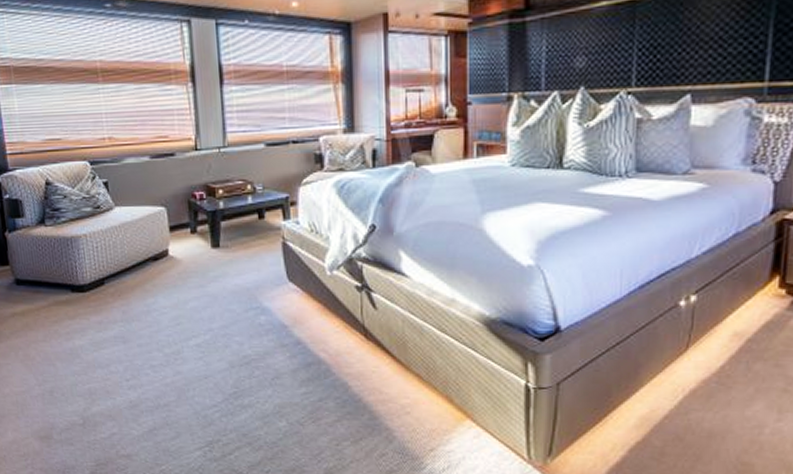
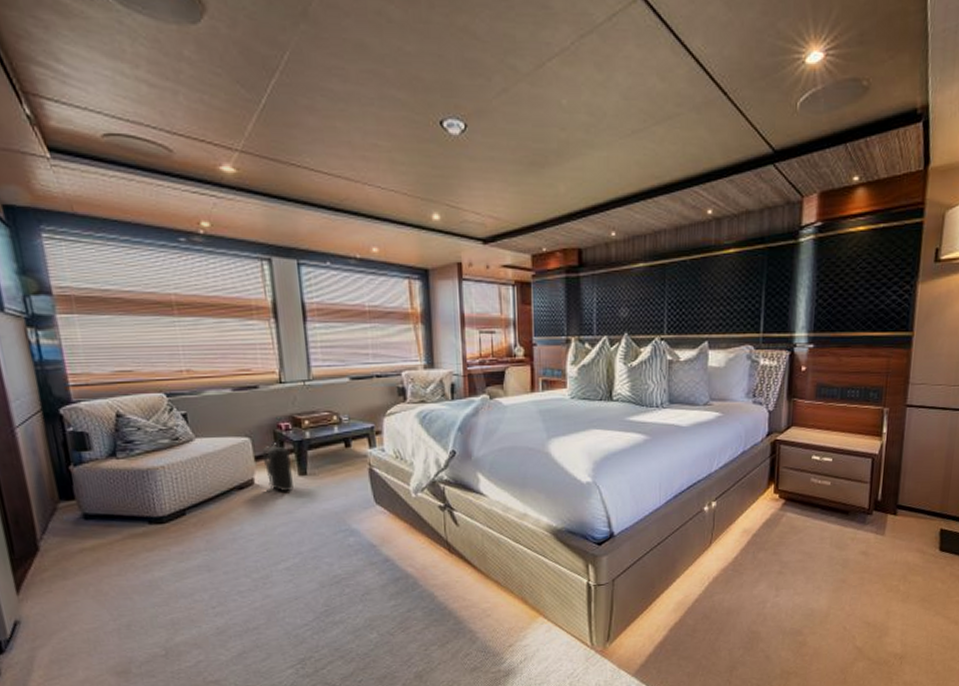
backpack: none [176,213,206,265] -> present [262,443,294,493]

